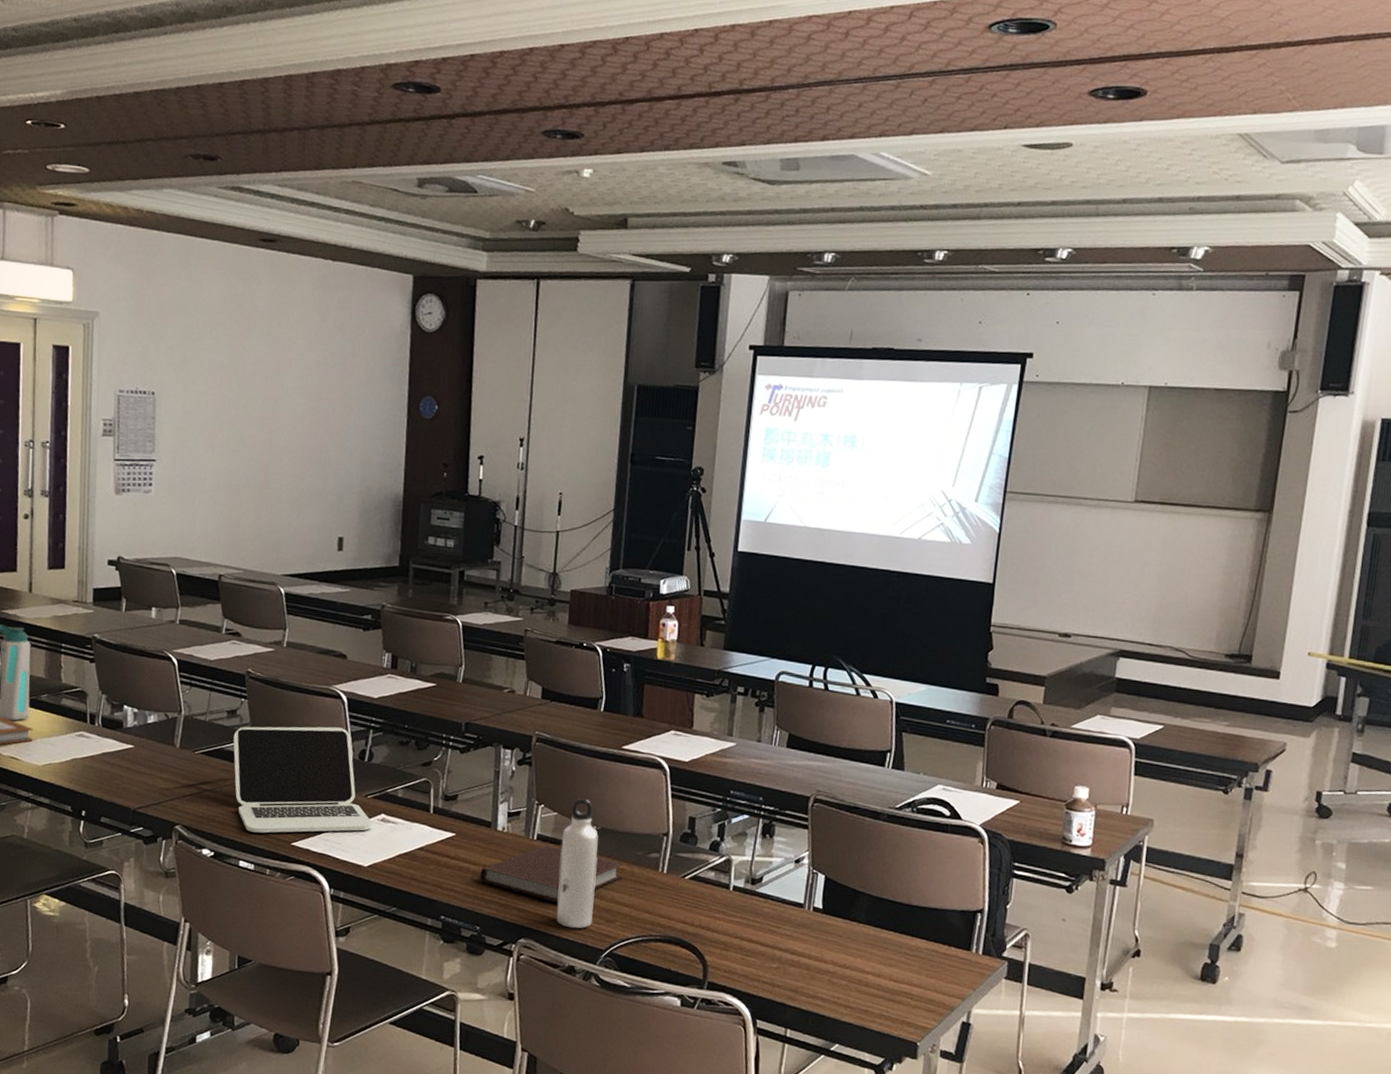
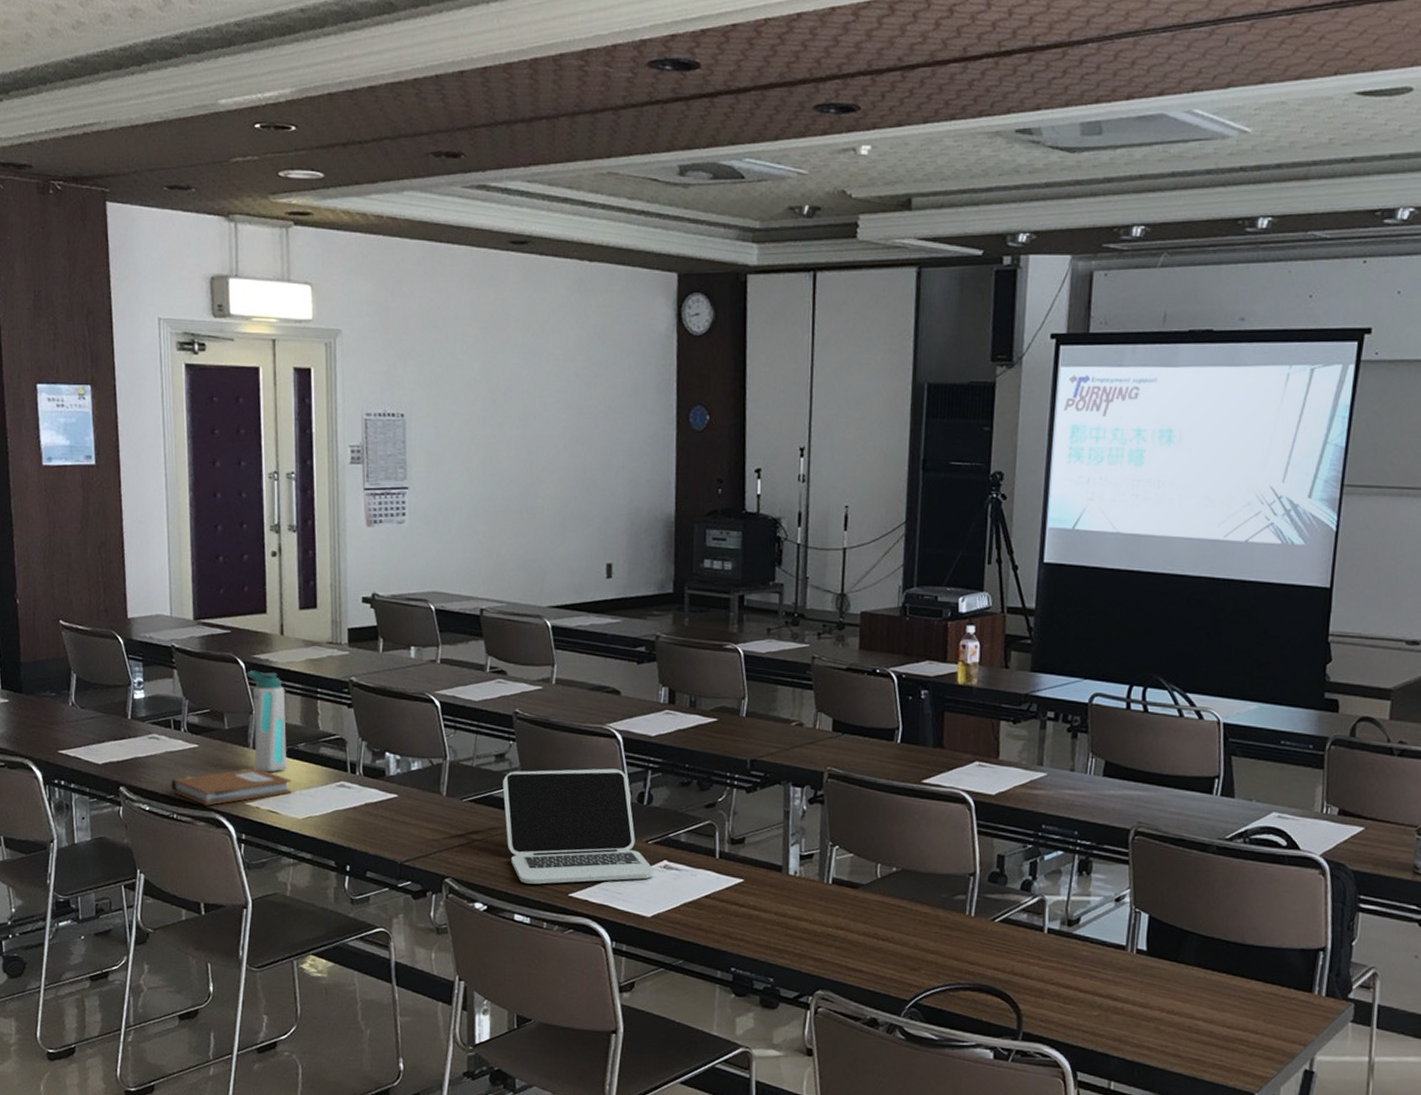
notebook: present [480,845,623,903] -> none [772,889,927,951]
water bottle: present [557,799,598,929] -> none [856,838,899,979]

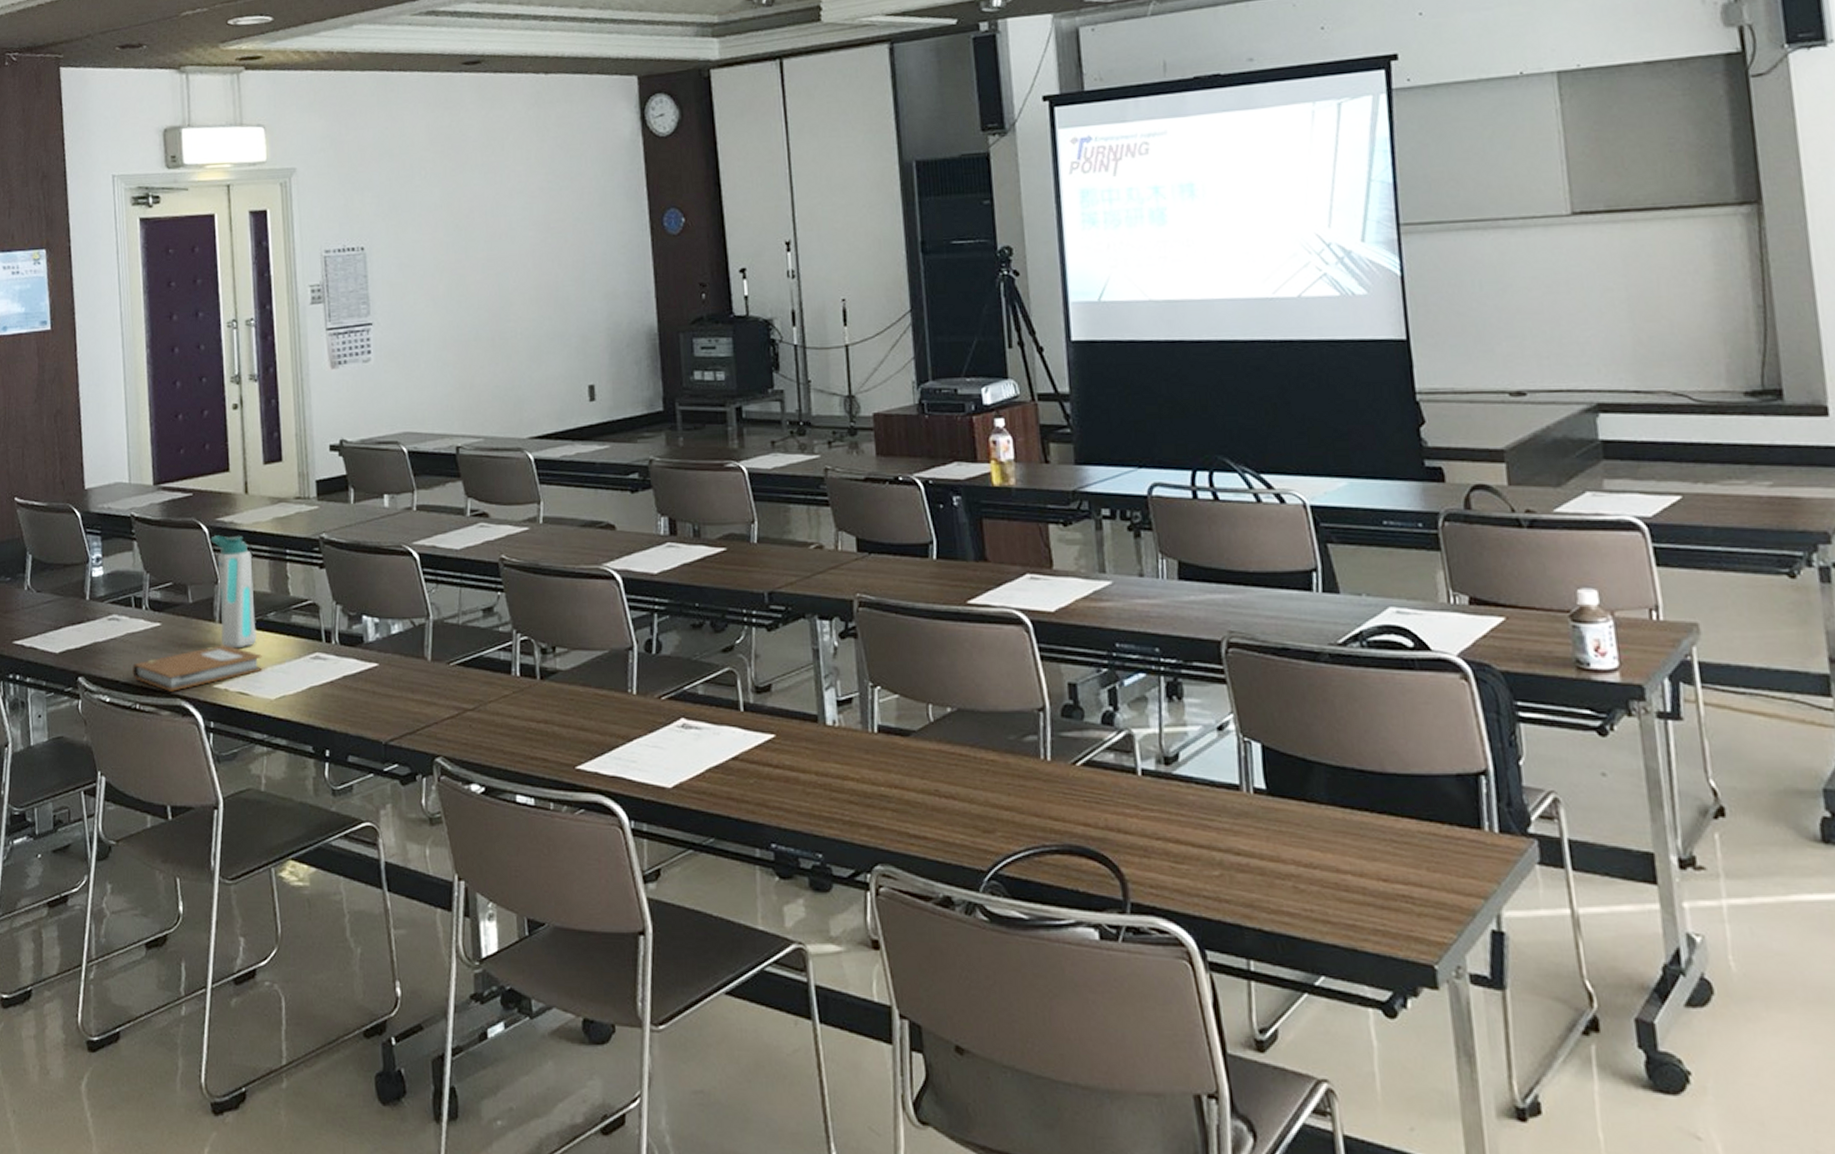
laptop: present [502,768,656,885] -> none [493,615,673,757]

